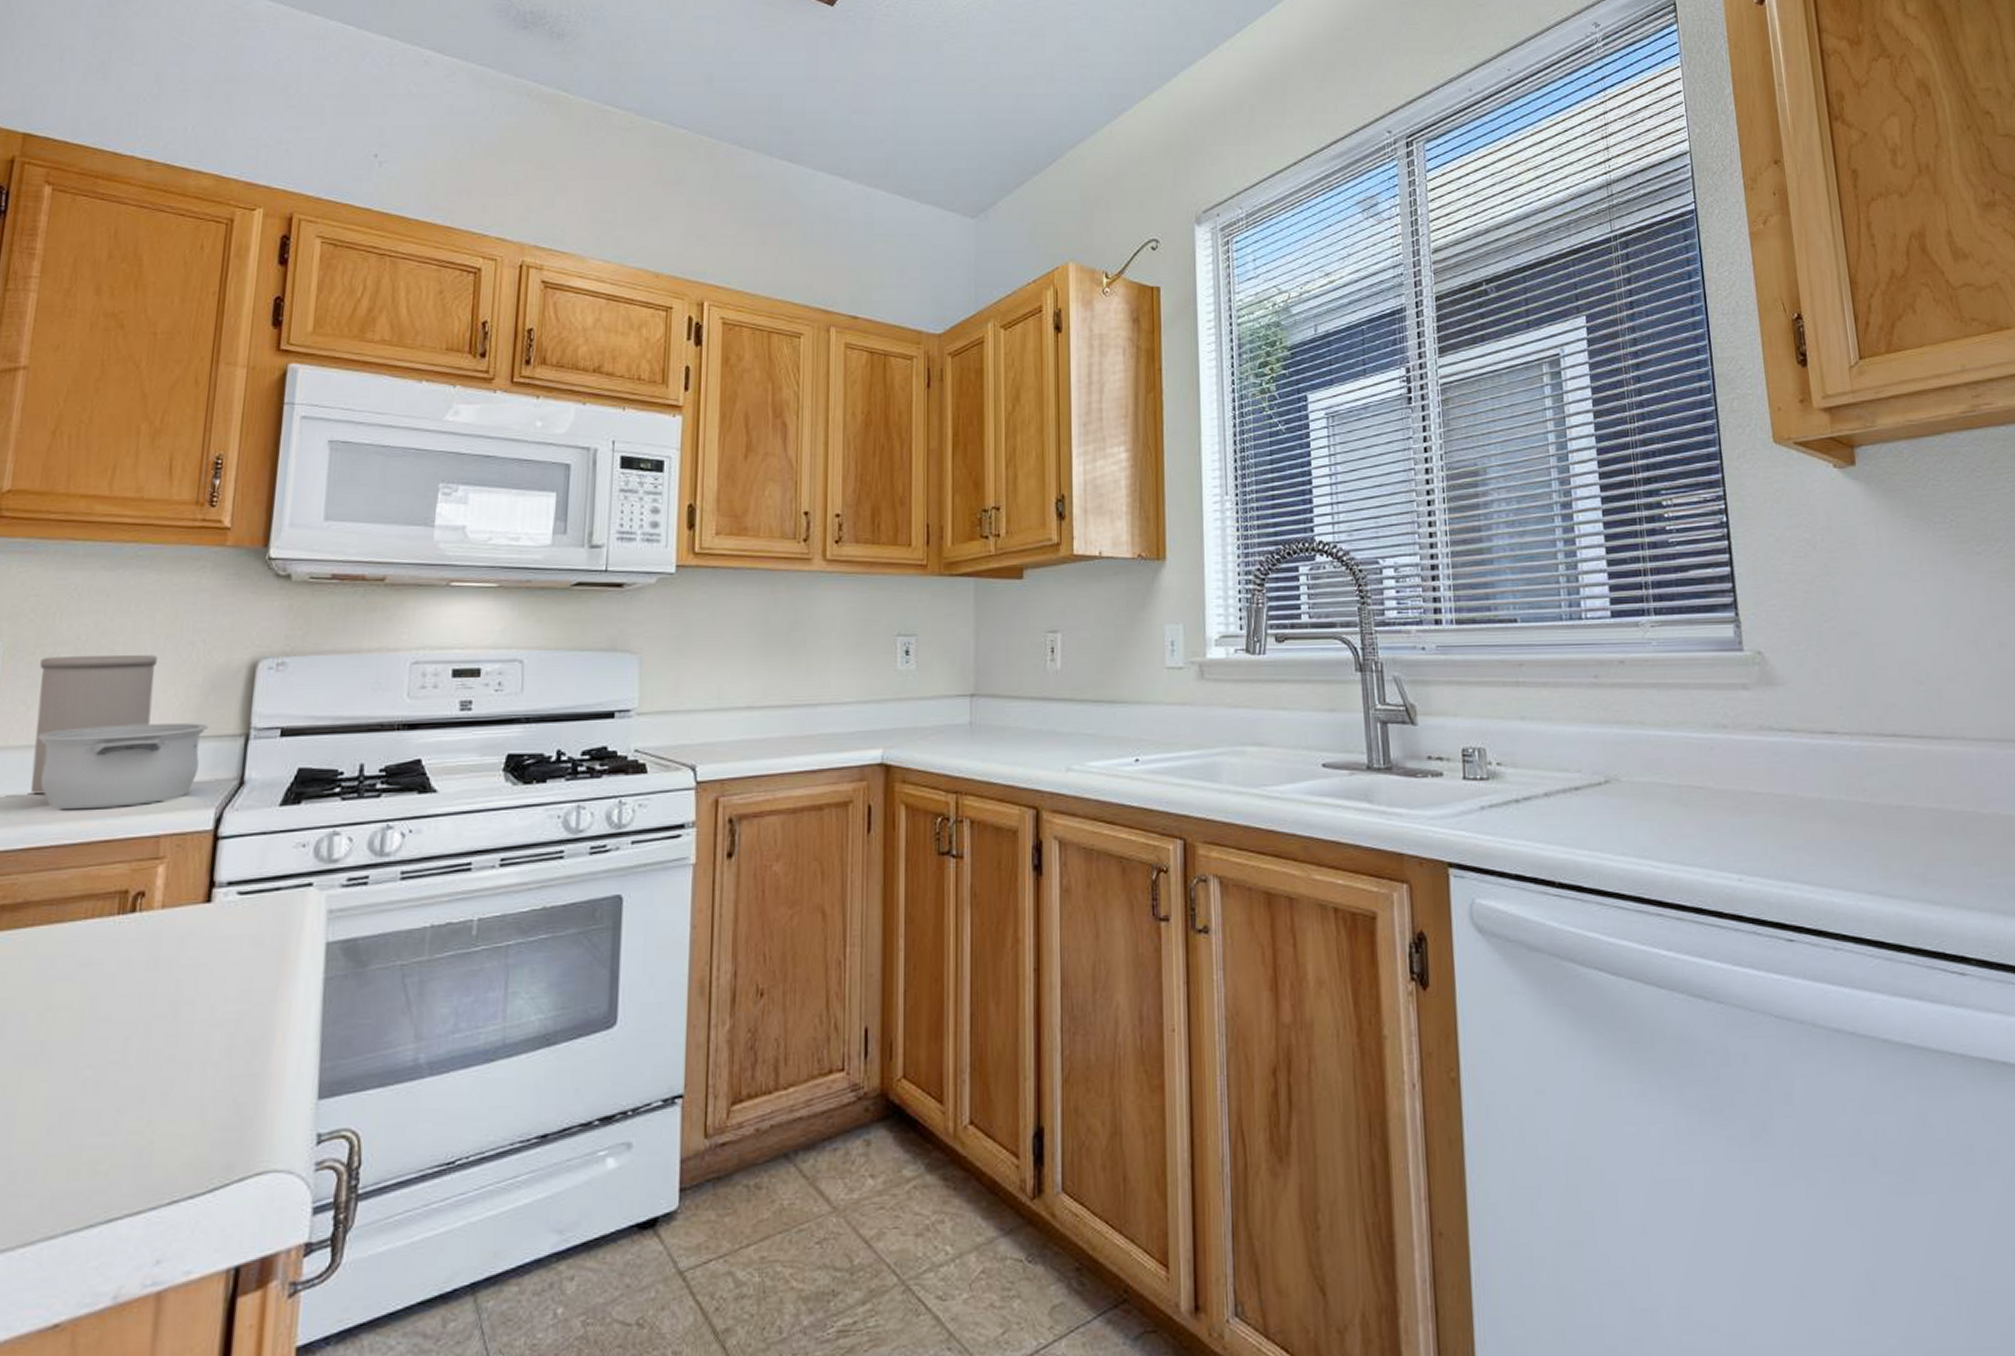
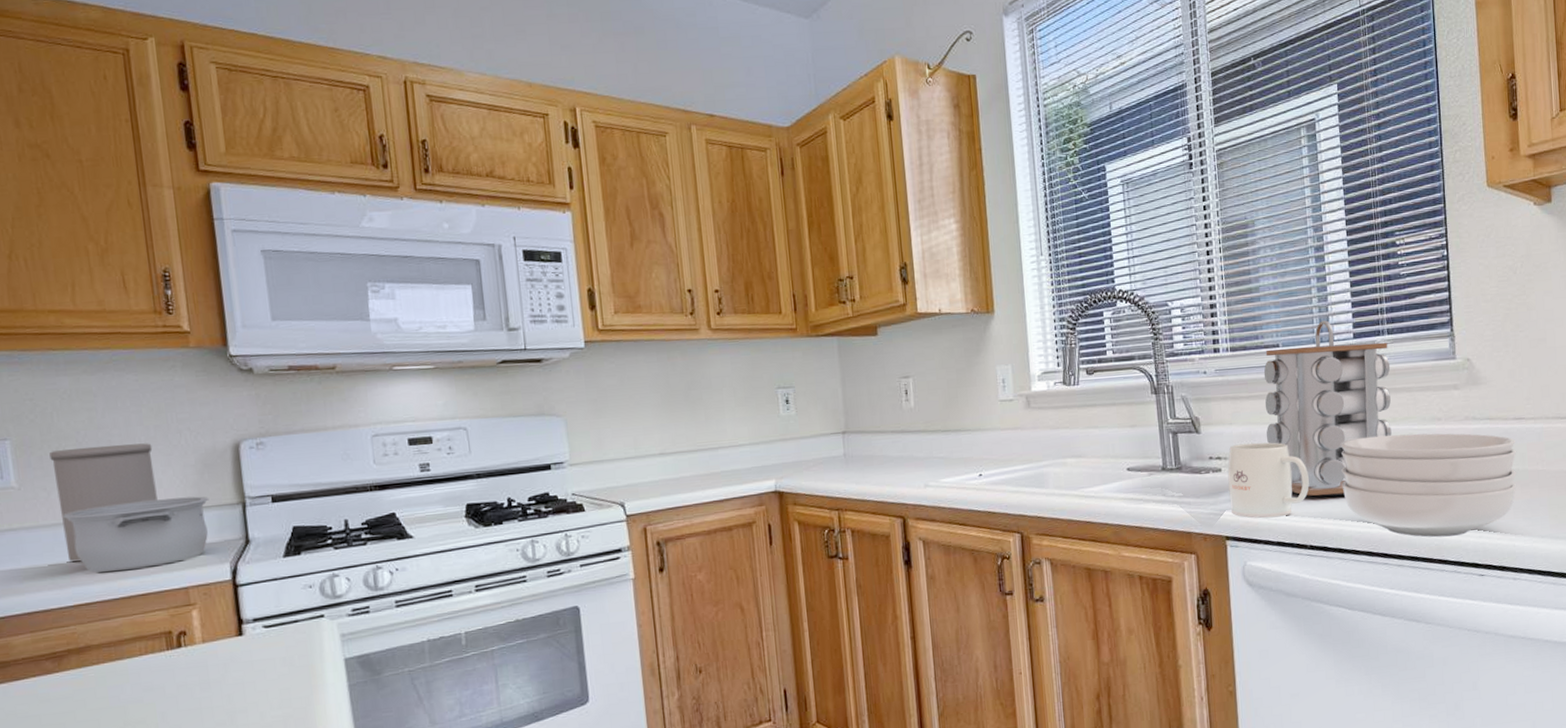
mug: none [1450,741,1557,842] -> present [1227,442,1309,519]
spice rack: none [1497,593,1664,820] -> present [1263,320,1392,497]
bowl: none [1596,742,1832,884] -> present [1340,433,1517,538]

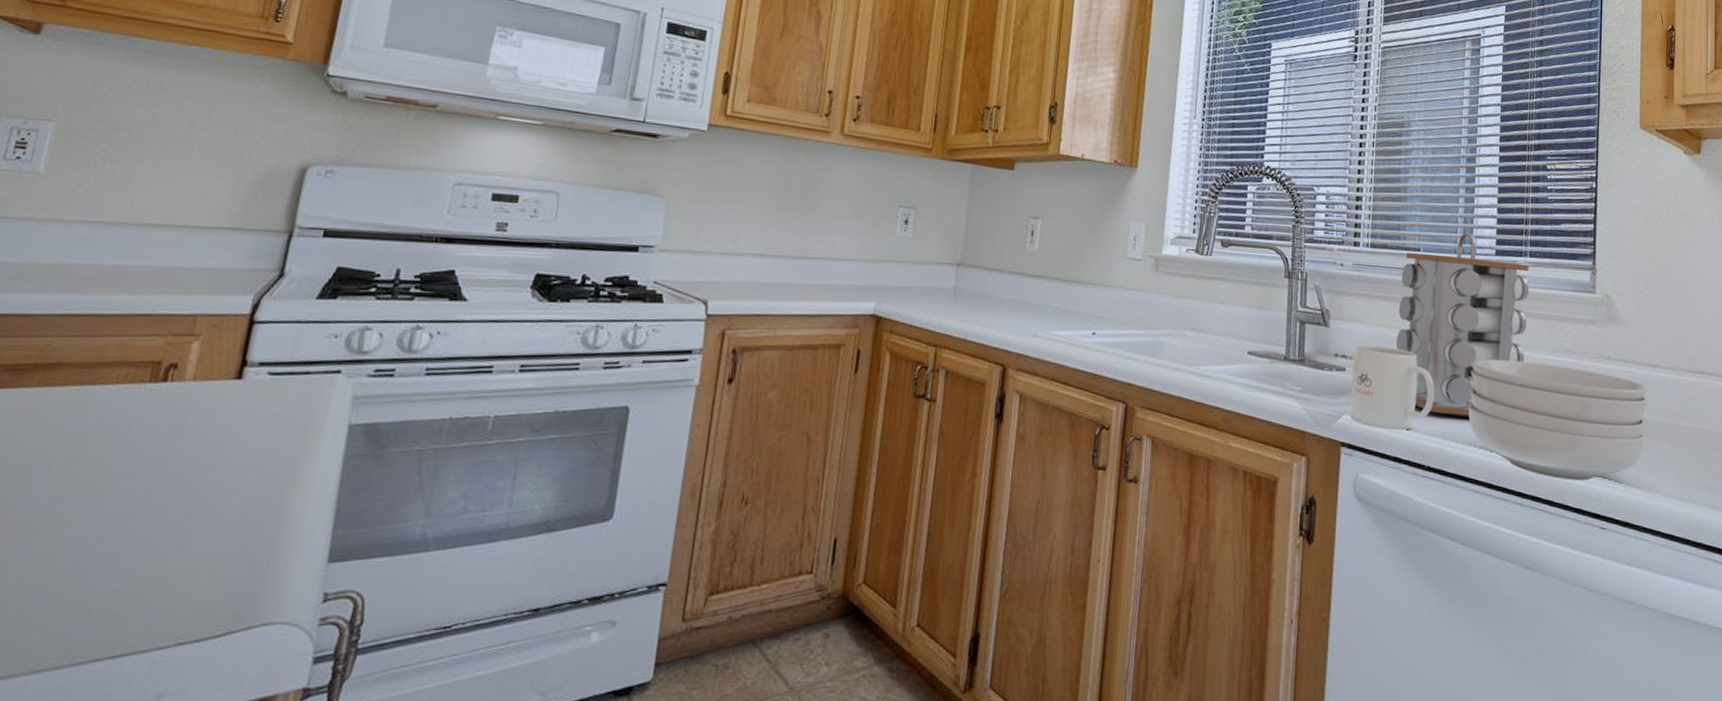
canister: present [49,443,158,562] -> none [73,141,211,267]
cooking pot: present [63,496,209,573] -> none [84,209,254,286]

